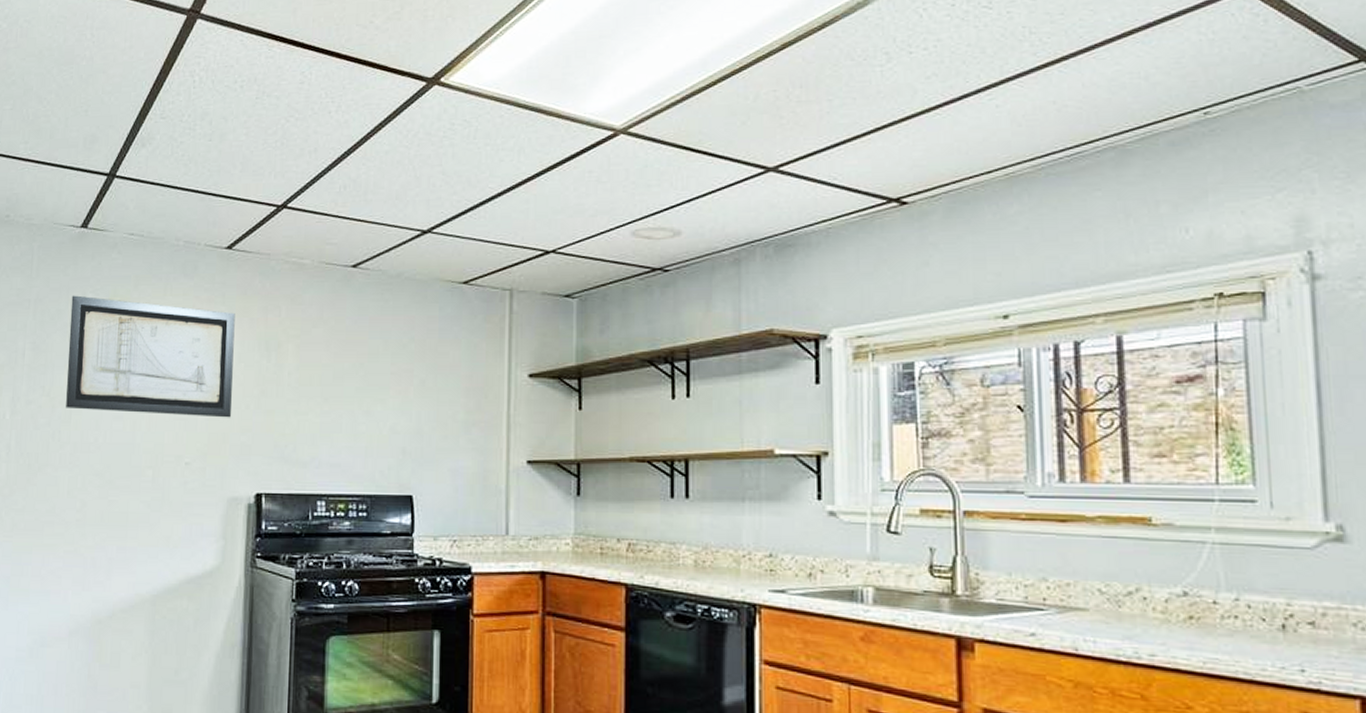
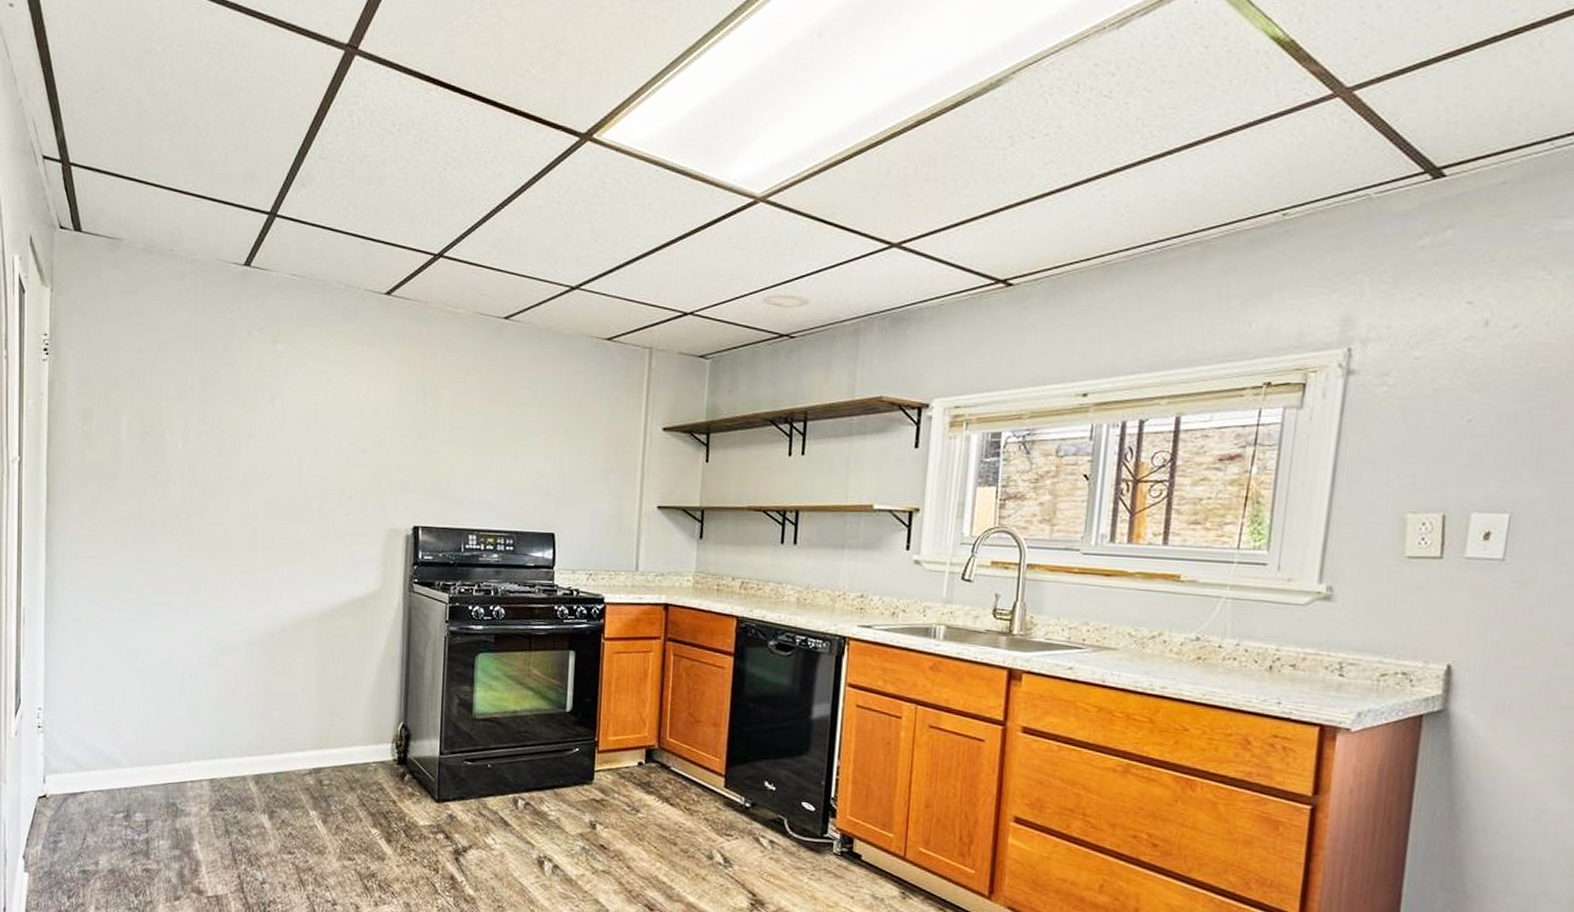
wall art: present [66,295,235,418] -> none [235,332,394,456]

